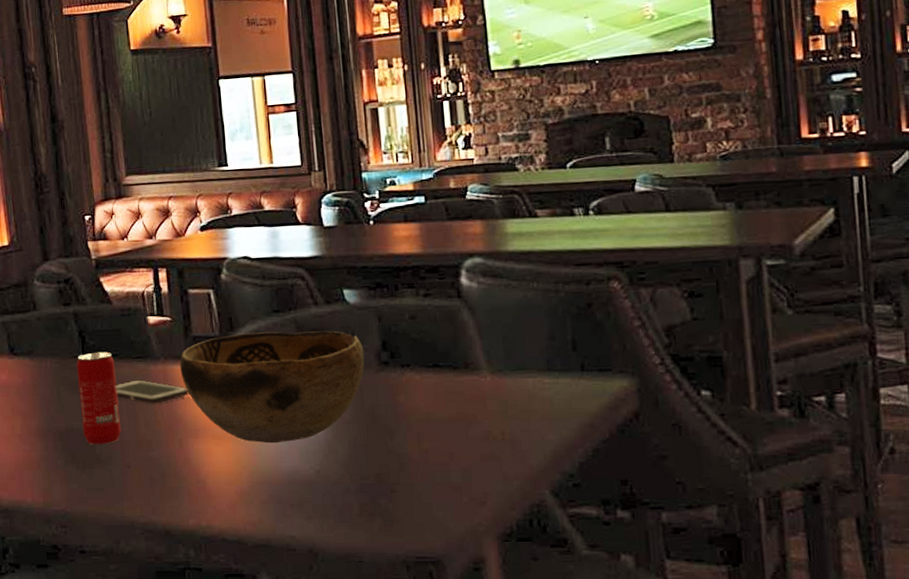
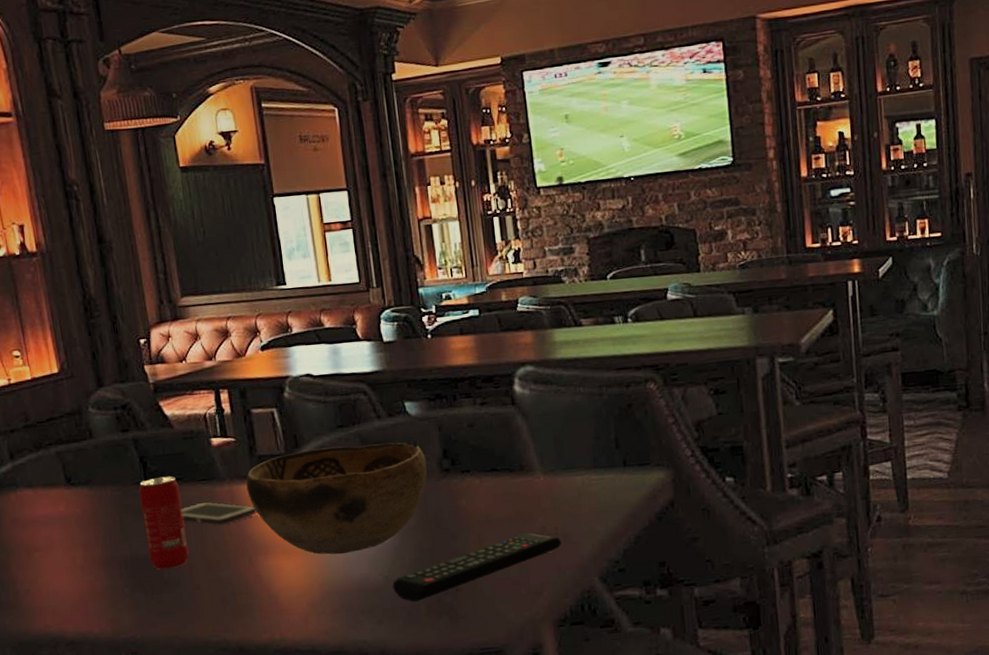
remote control: none [324,435,509,500] -> present [393,532,562,602]

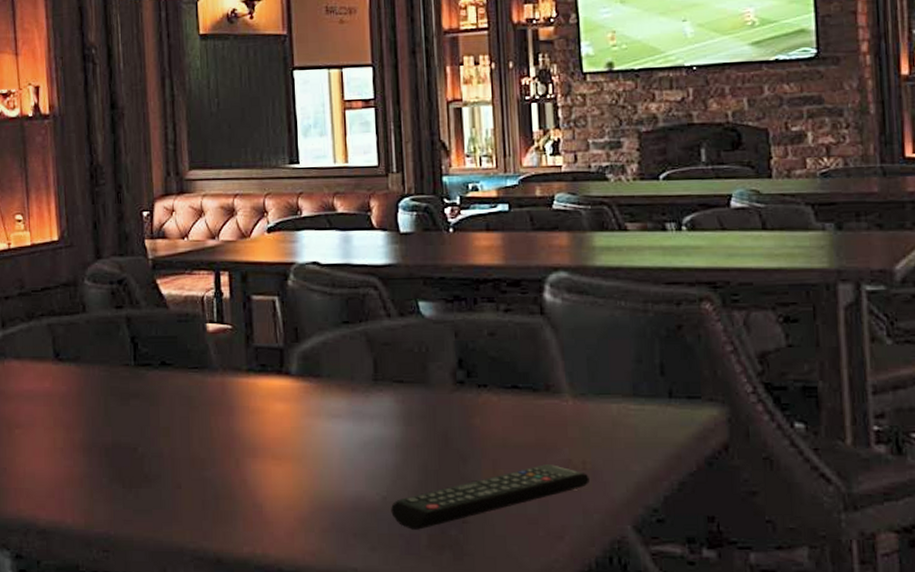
beverage can: present [138,476,189,570] -> none [127,360,173,462]
cell phone: present [181,501,257,525] -> none [169,392,248,419]
decorative bowl: present [246,442,427,555] -> none [239,345,439,466]

